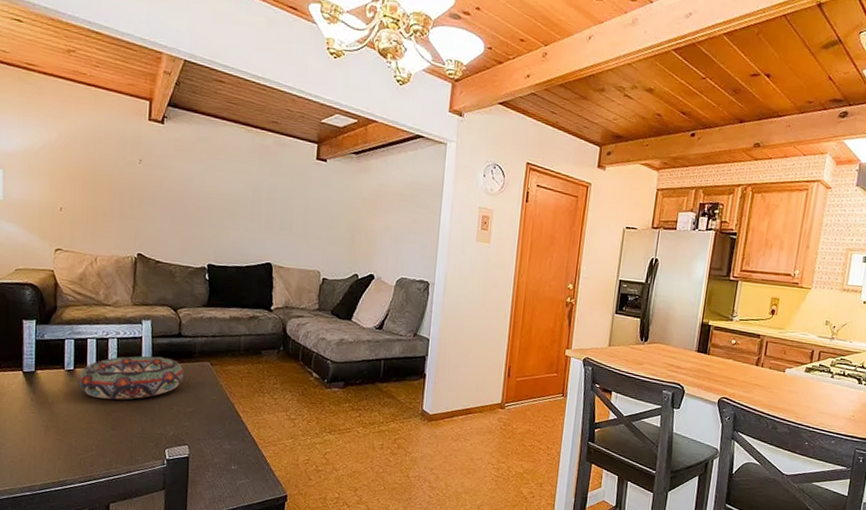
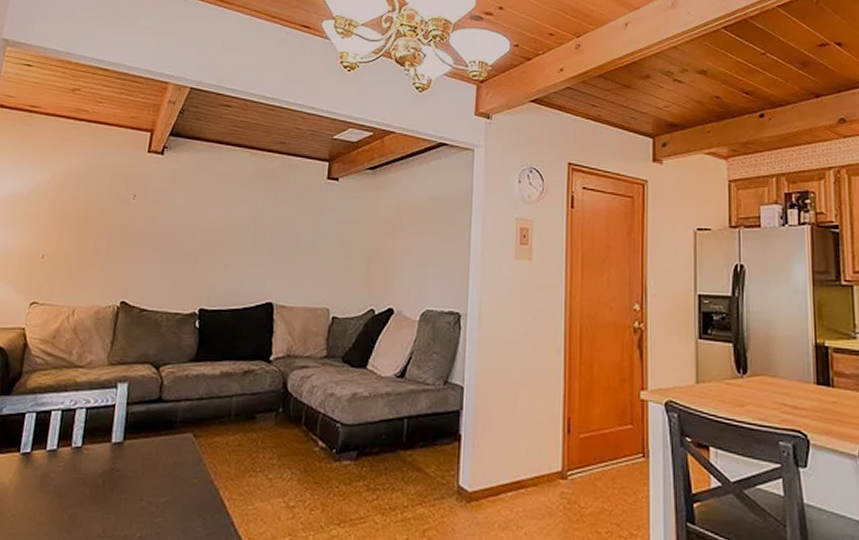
decorative bowl: present [77,355,185,400] -> none [32,429,162,490]

